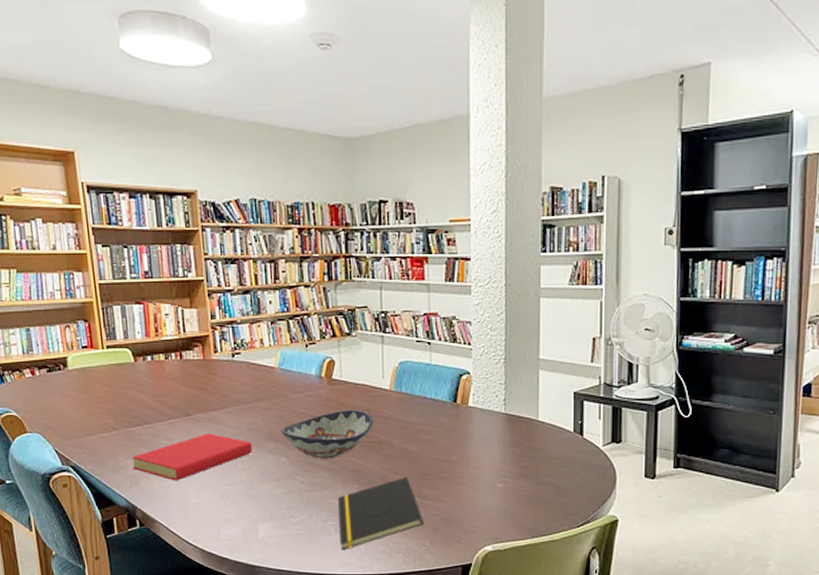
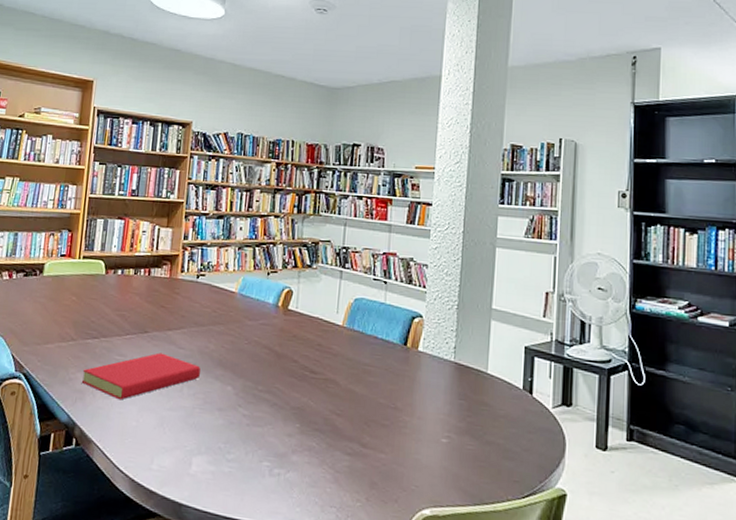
decorative bowl: present [281,410,374,459] -> none [231,342,324,393]
notepad: present [338,476,423,550] -> none [273,420,361,496]

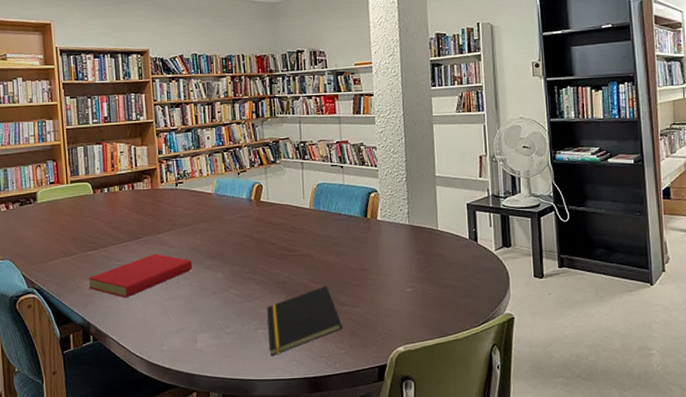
notepad: none [273,420,361,496] -> present [267,285,342,356]

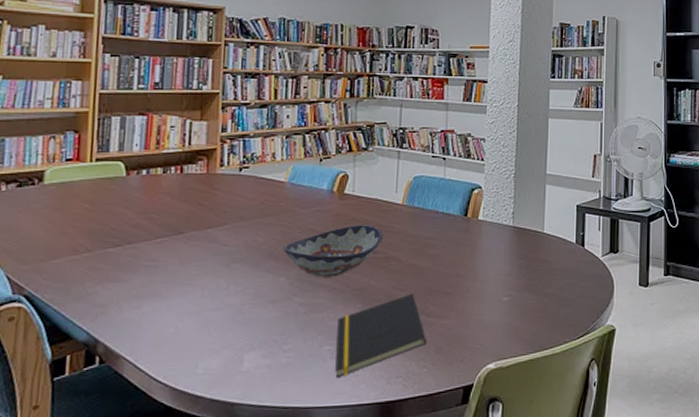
book: present [88,253,192,298] -> none [102,253,248,308]
decorative bowl: none [217,227,297,273] -> present [283,225,384,277]

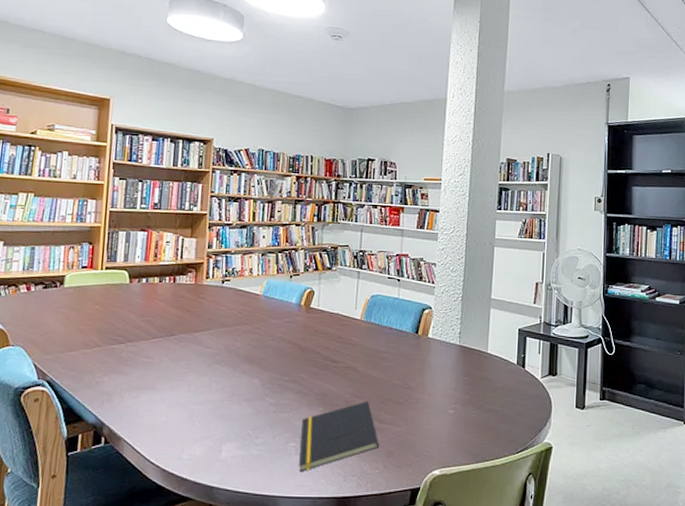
decorative bowl: present [283,225,384,277] -> none [257,336,344,382]

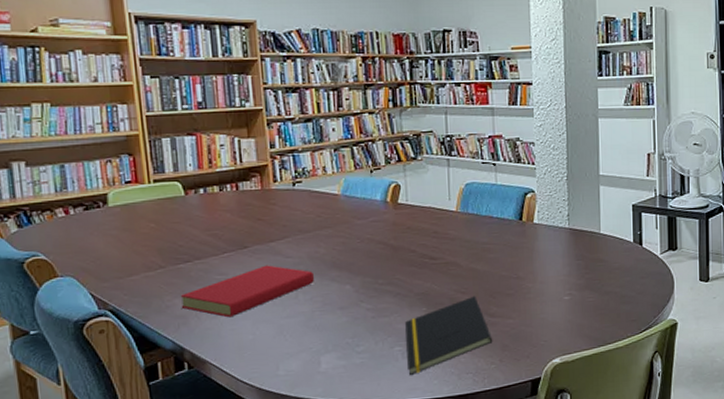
book: none [108,353,228,399] -> present [180,265,314,318]

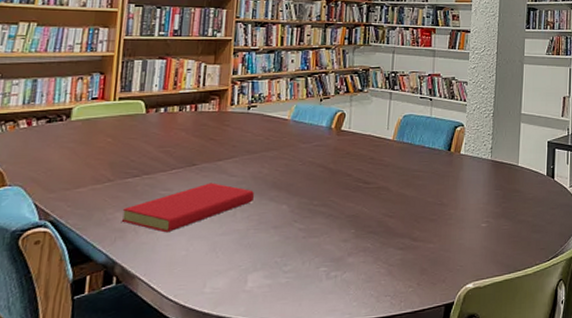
notepad: present [405,295,492,375] -> none [330,220,412,296]

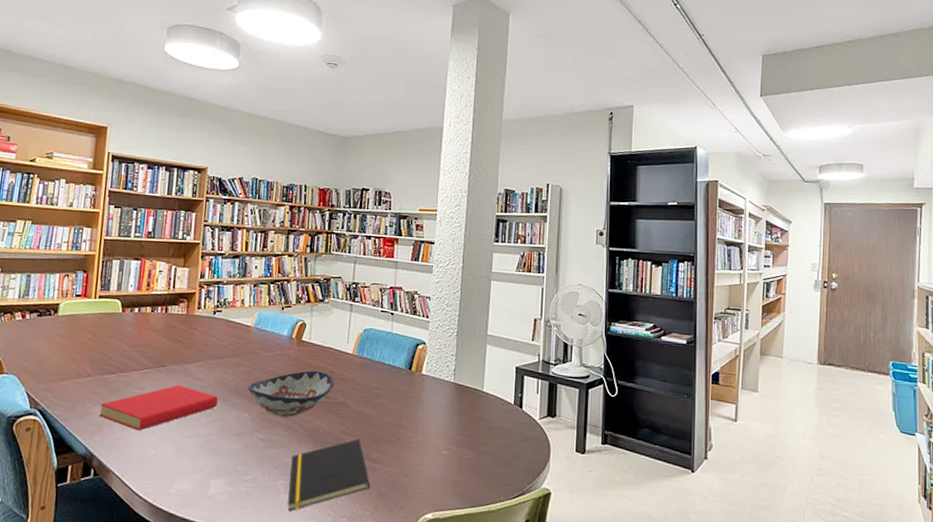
decorative bowl: none [285,158,376,205] -> present [247,370,335,417]
notepad: none [330,220,412,296] -> present [288,438,370,511]

